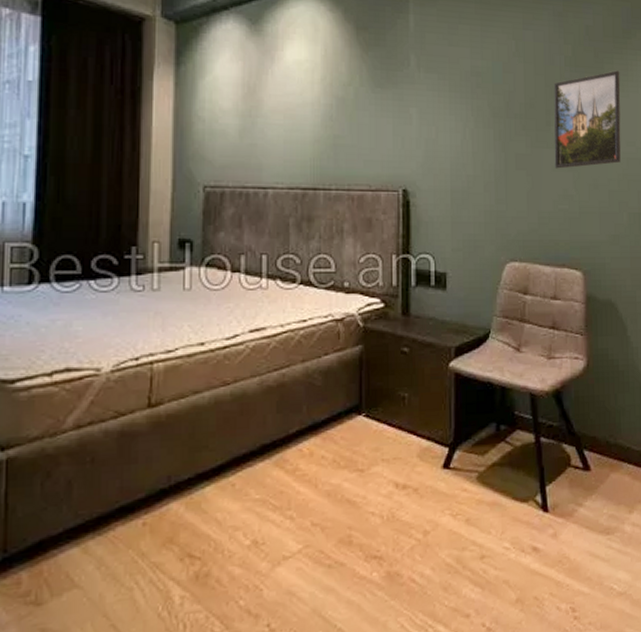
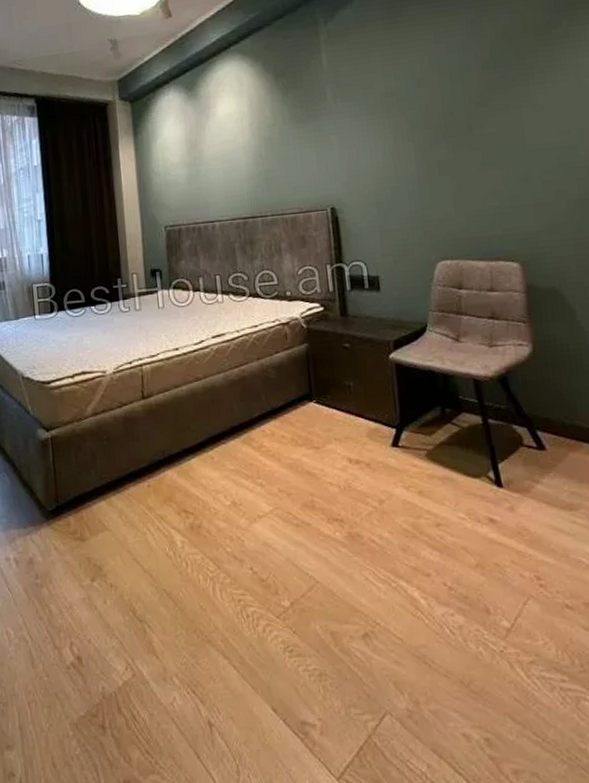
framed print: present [554,70,621,169] -> none [472,62,554,169]

